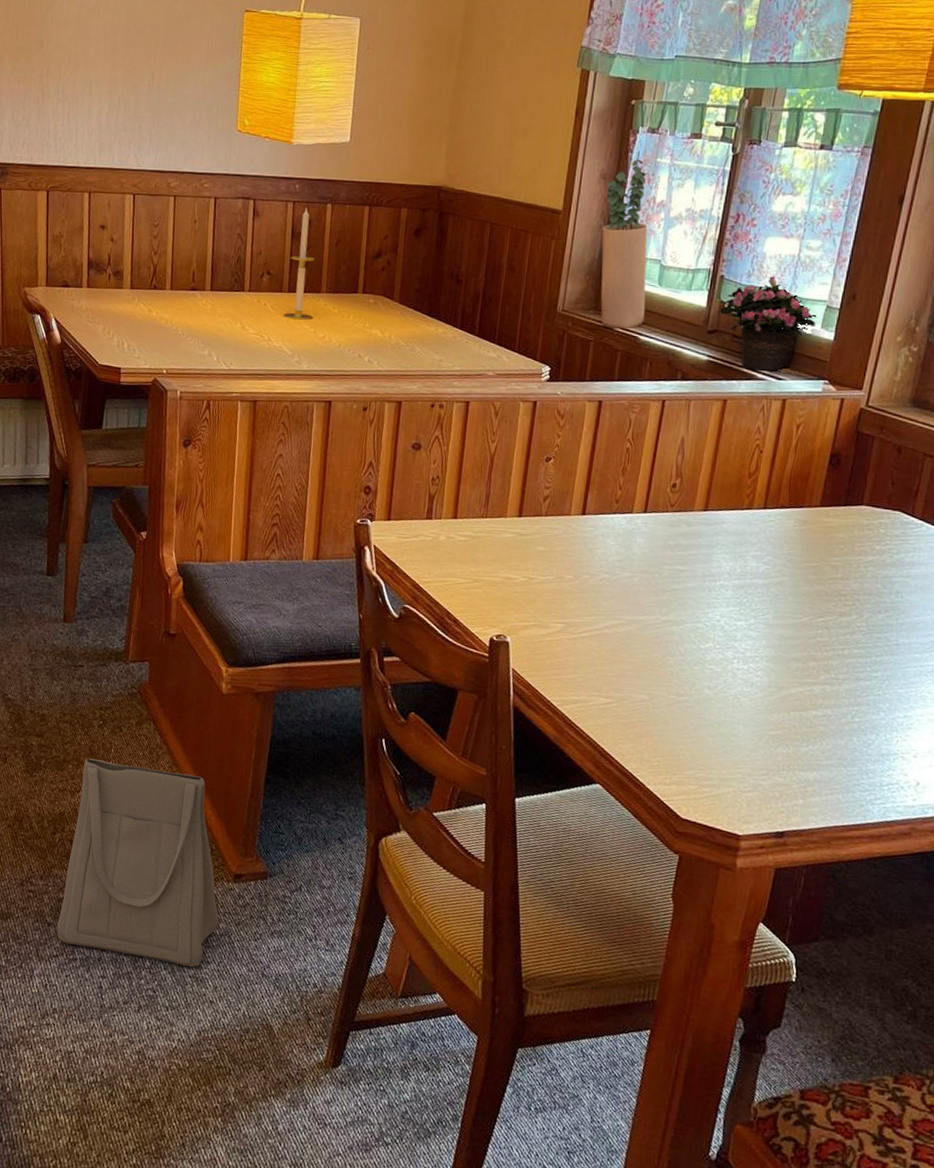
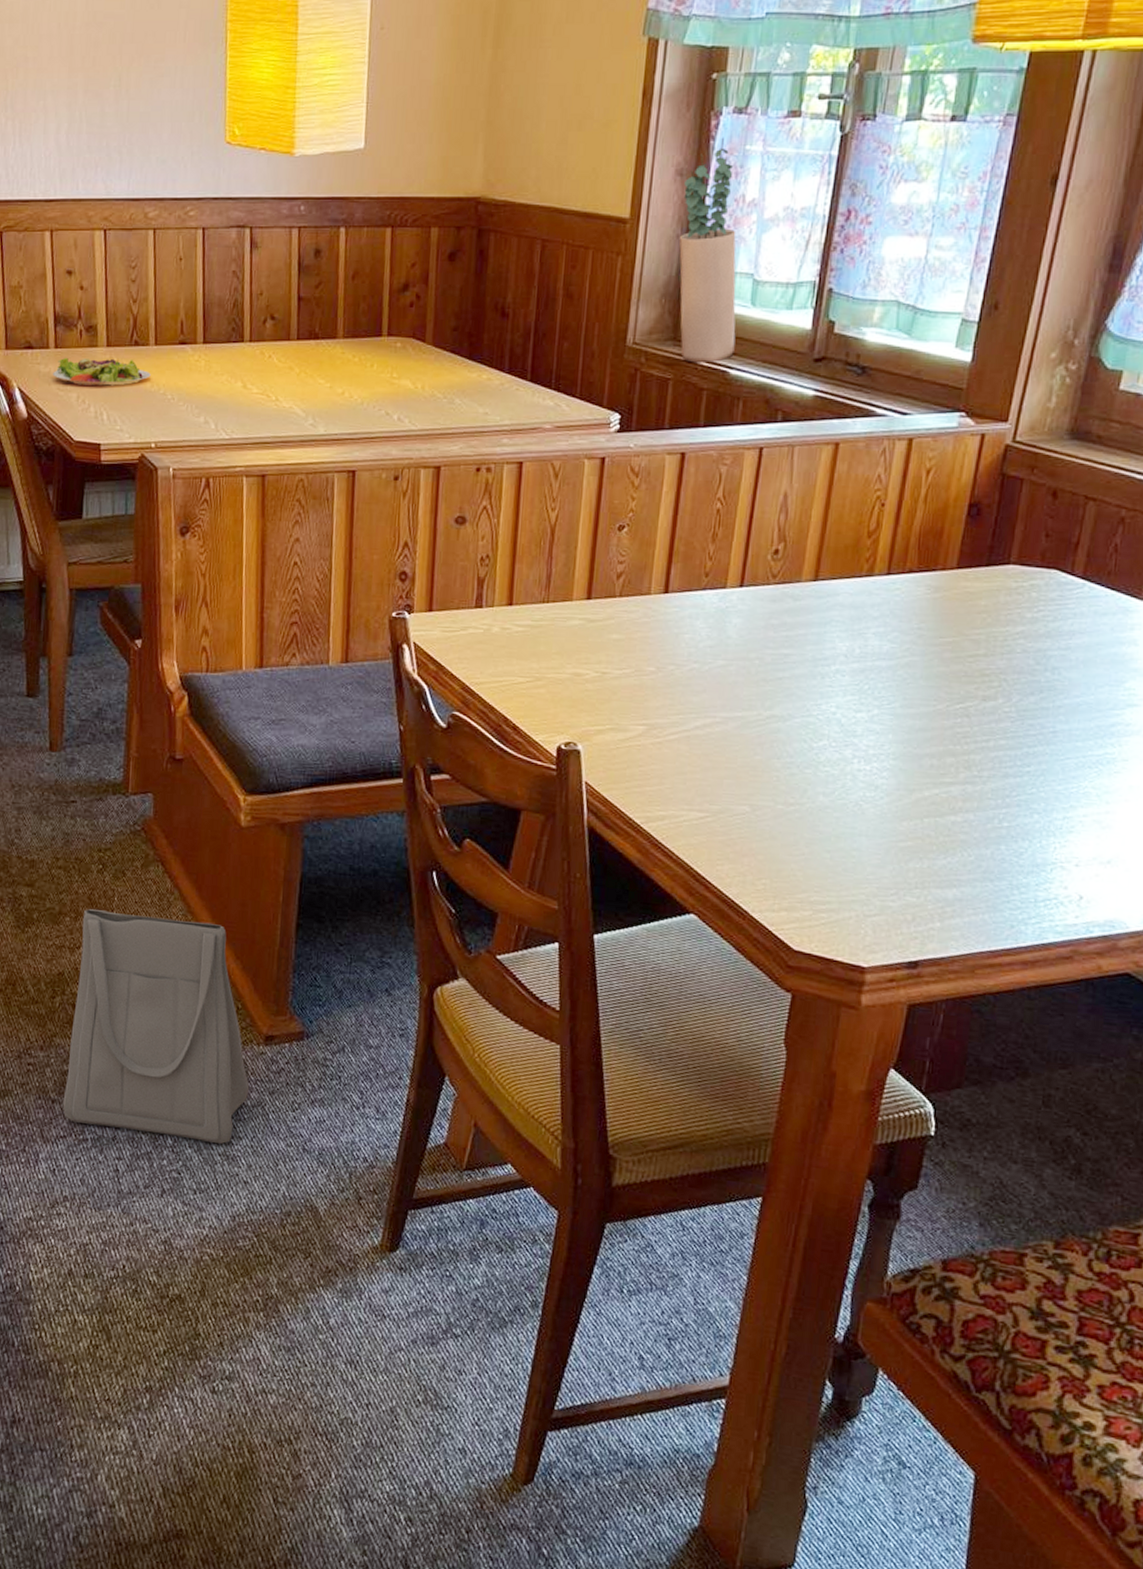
salad plate: none [83,295,166,322] -> present [52,357,151,386]
candle: present [284,208,316,320] -> none [293,234,329,373]
potted flower: present [720,276,817,372] -> none [829,286,950,406]

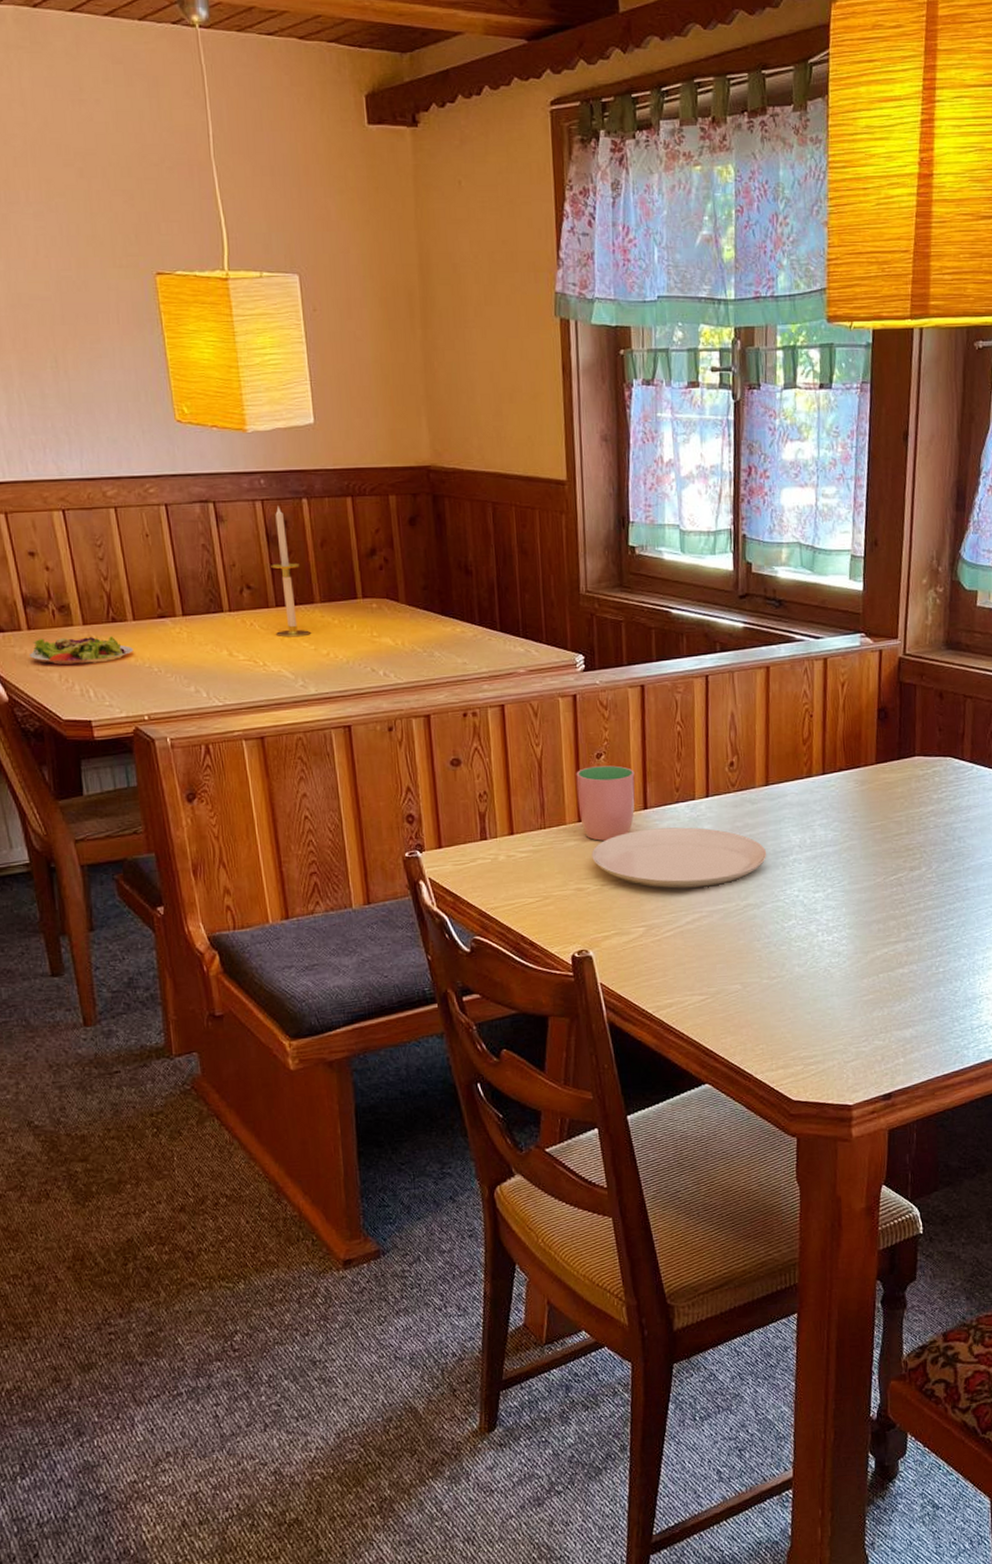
shopping bag: present [62,909,250,1144] -> none [144,1165,336,1380]
candle: none [293,234,329,373] -> present [271,506,310,638]
cup: none [589,539,660,623] -> present [576,765,636,841]
plate: none [596,615,804,690] -> present [591,827,767,889]
vase: present [679,137,737,362] -> none [610,406,673,605]

